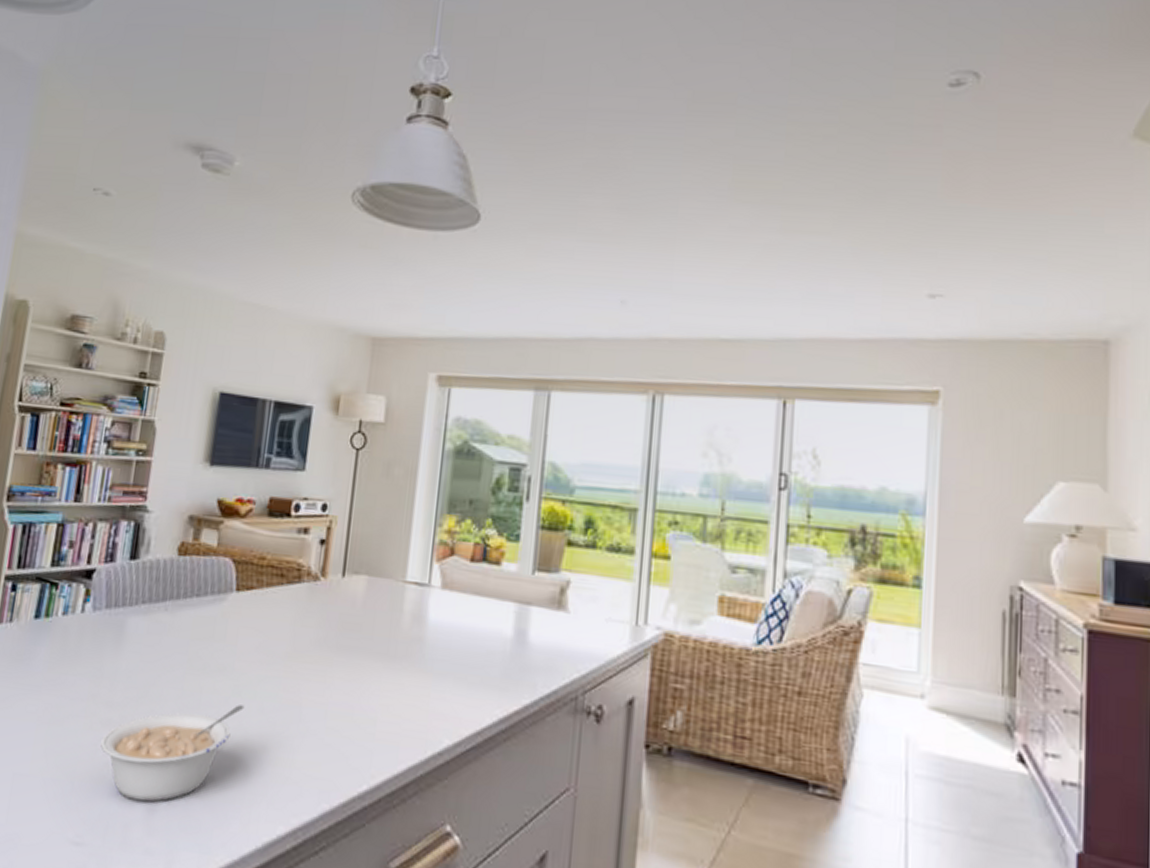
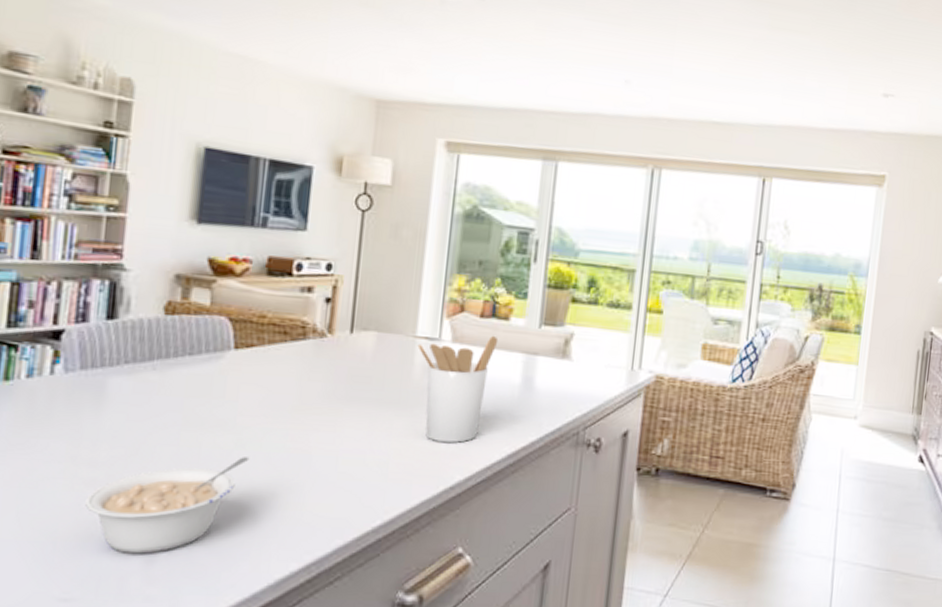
utensil holder: none [407,581,489,702] -> present [417,335,499,443]

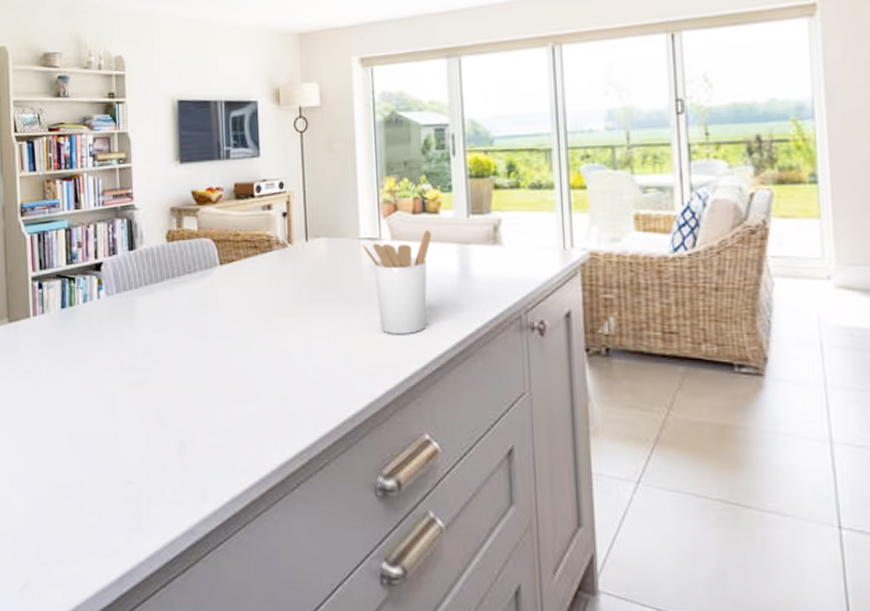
legume: present [85,457,250,554] -> none [133,357,243,443]

